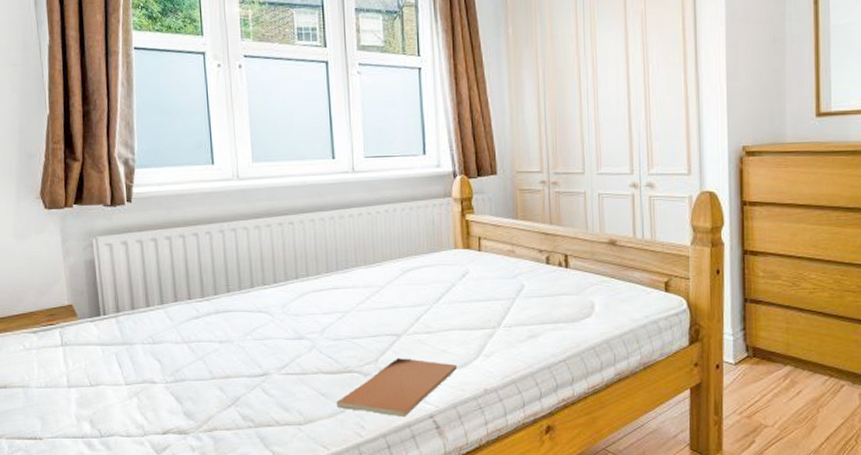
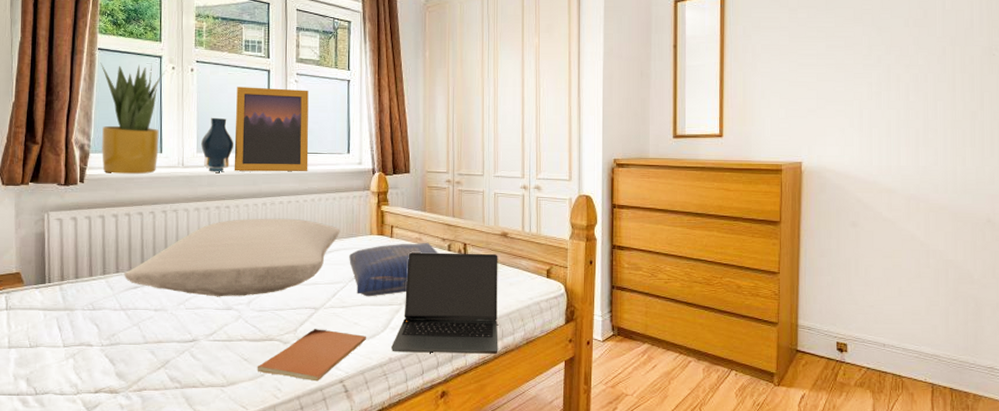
planter: none [137,61,211,191] -> present [100,62,166,175]
pillow: none [182,233,420,326] -> present [123,218,340,297]
vase: none [256,120,294,184] -> present [201,117,234,172]
picture frame: none [292,82,379,182] -> present [234,87,309,172]
cushion: none [432,254,535,320] -> present [349,242,438,297]
laptop: none [486,265,611,383] -> present [391,252,499,355]

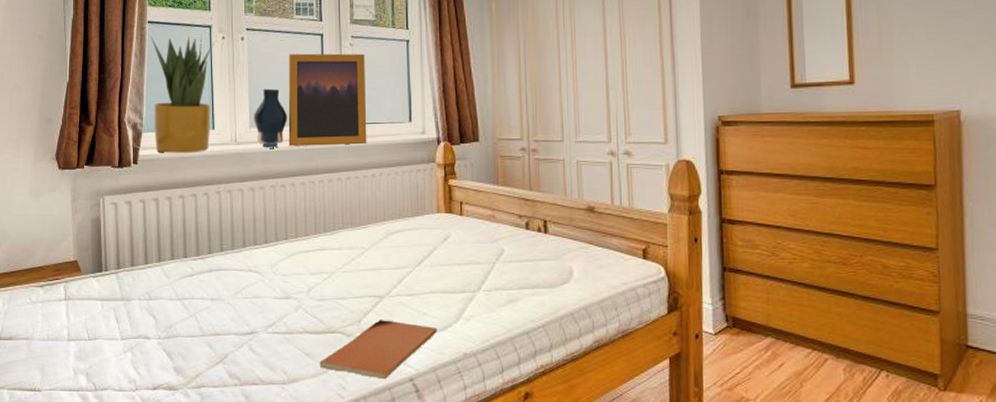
pillow: present [123,218,340,297] -> none [179,196,404,285]
cushion: present [349,242,438,297] -> none [415,219,515,283]
laptop: present [391,252,499,355] -> none [466,231,589,350]

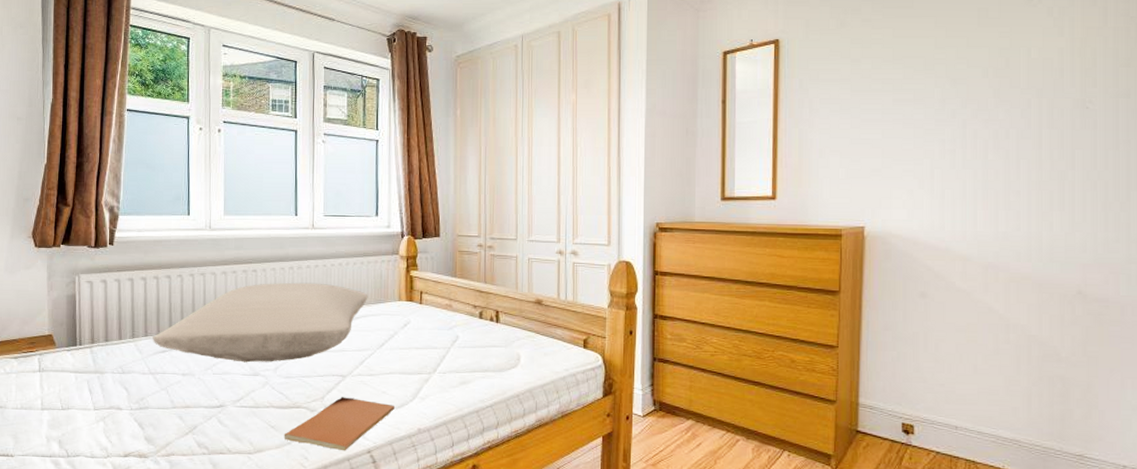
planter: present [150,34,216,154] -> none [129,124,193,237]
pillow: none [179,196,404,285] -> present [152,282,368,363]
vase: present [254,88,288,148] -> none [228,179,261,235]
picture frame: present [288,53,367,146] -> none [261,148,336,236]

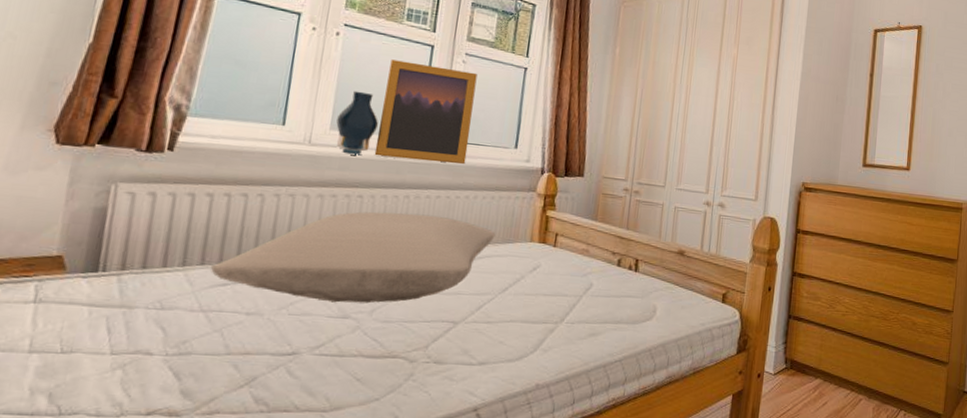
vase: none [228,179,261,235] -> present [336,90,379,156]
picture frame: none [261,148,336,236] -> present [374,59,478,165]
book: present [283,397,394,451] -> none [371,346,512,409]

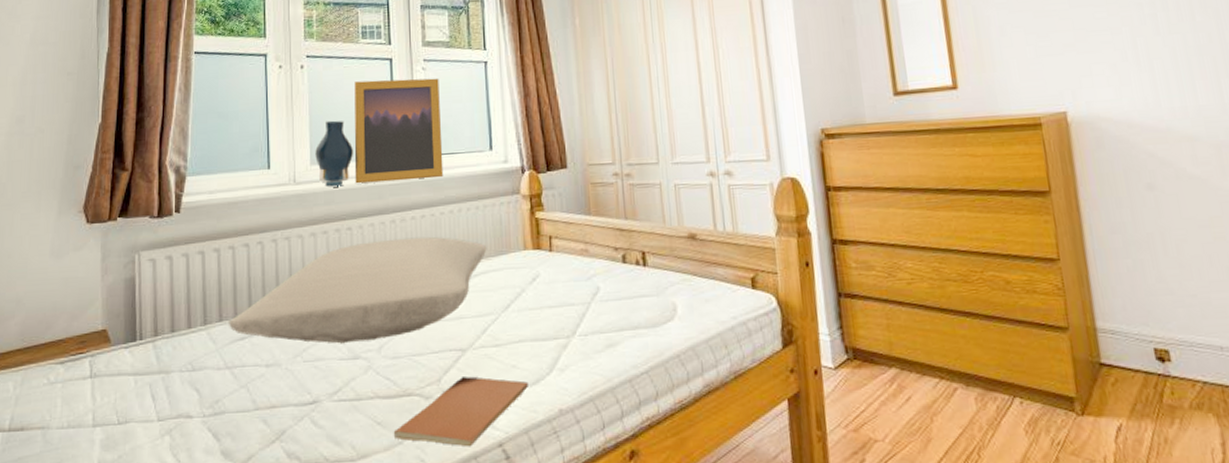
book: none [371,346,512,409] -> present [393,376,528,447]

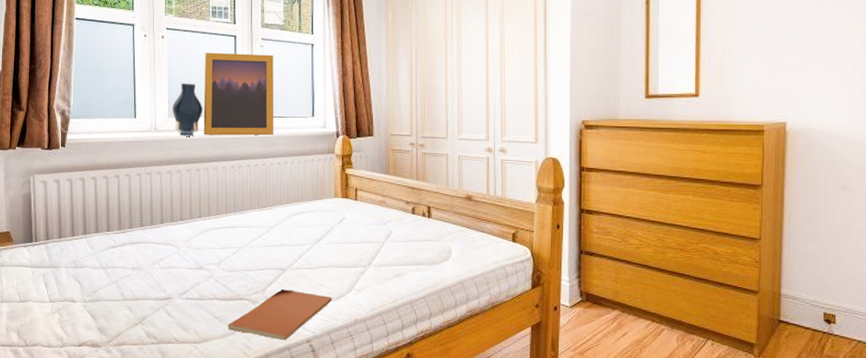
pillow: present [228,236,487,344] -> none [102,181,306,257]

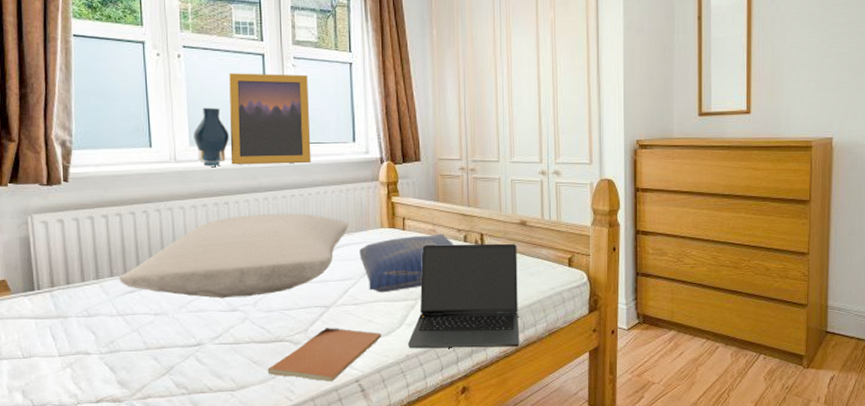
pillow: none [102,181,306,257] -> present [118,213,349,299]
cushion: none [314,205,402,259] -> present [359,233,454,293]
laptop: none [357,215,463,319] -> present [408,243,520,349]

